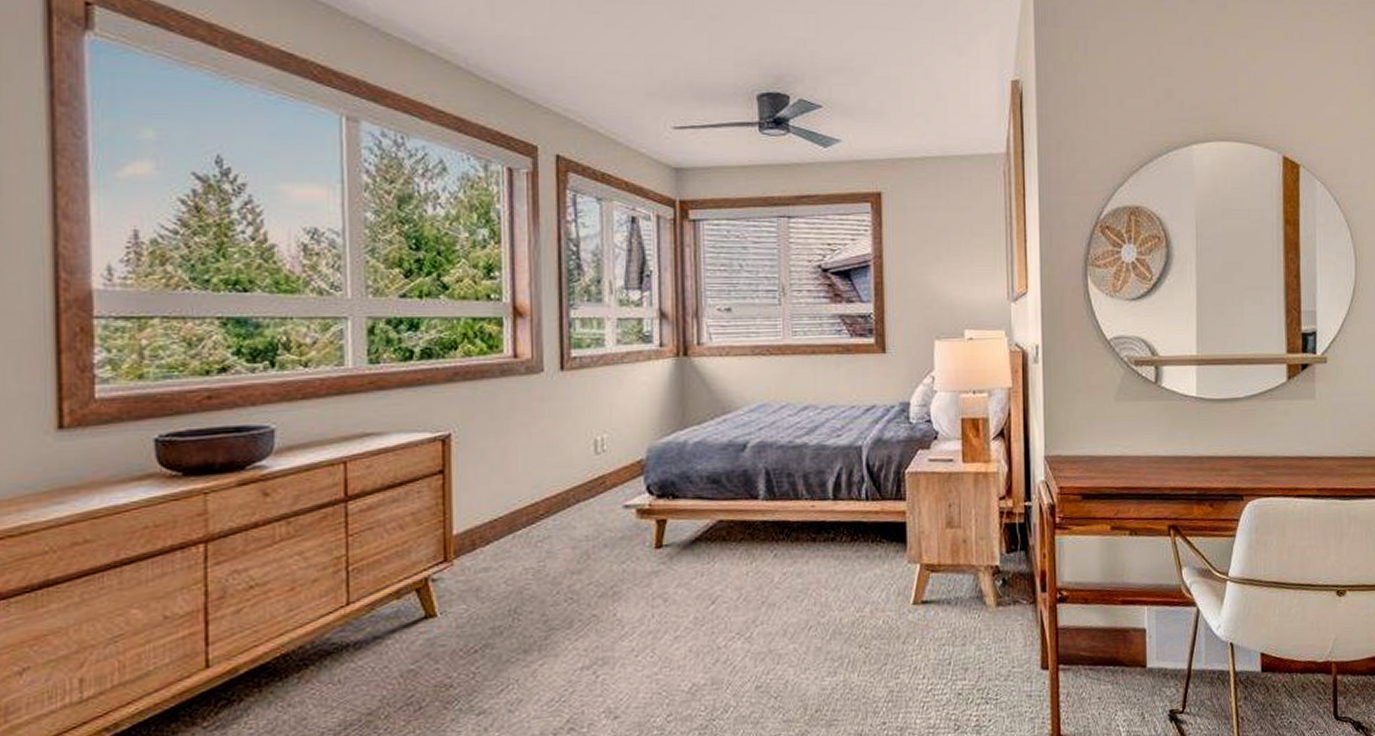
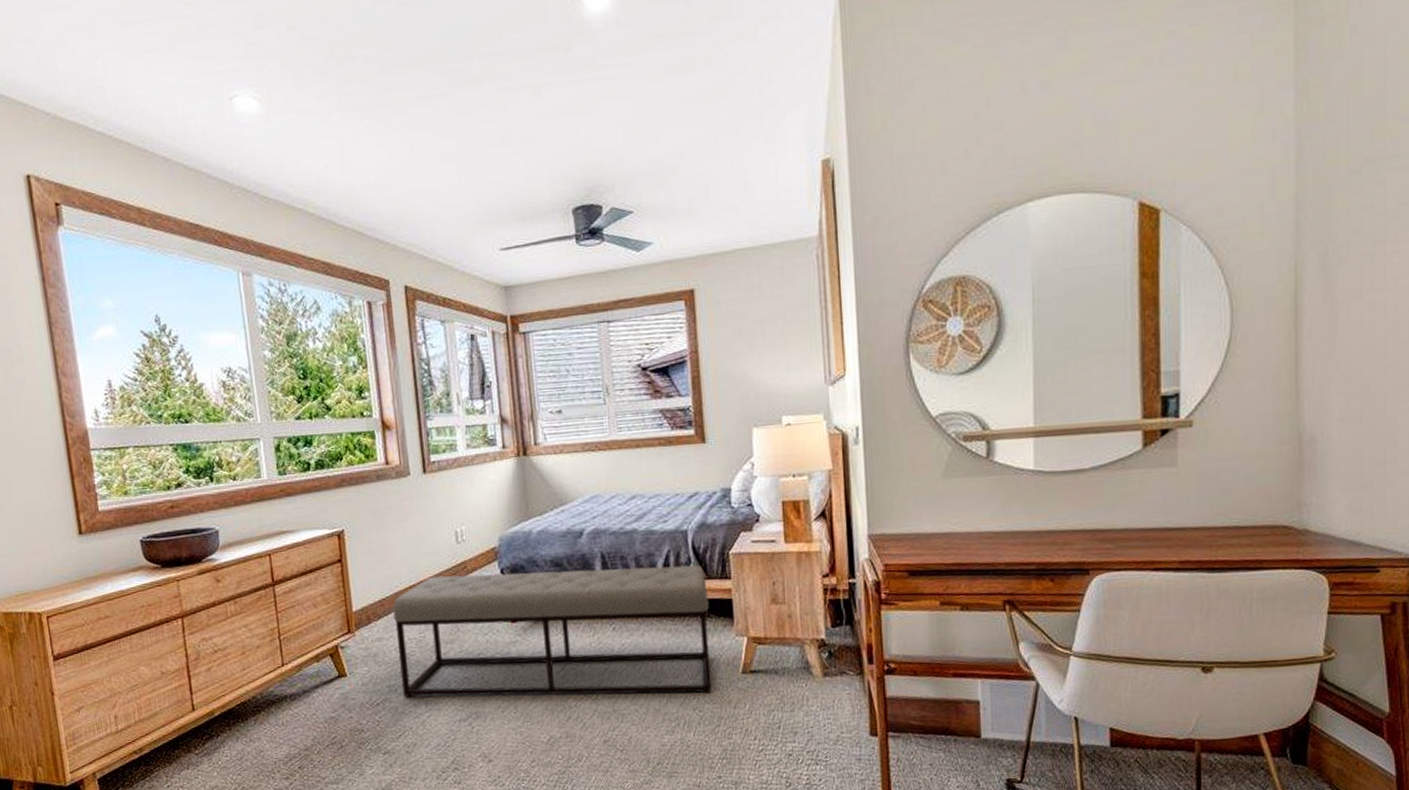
bench: none [506,484,881,641] -> present [393,565,712,697]

